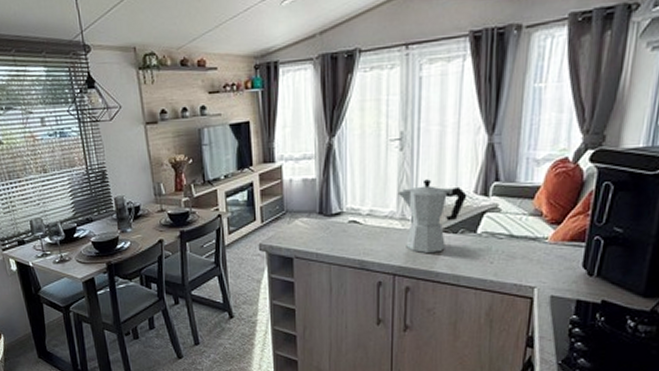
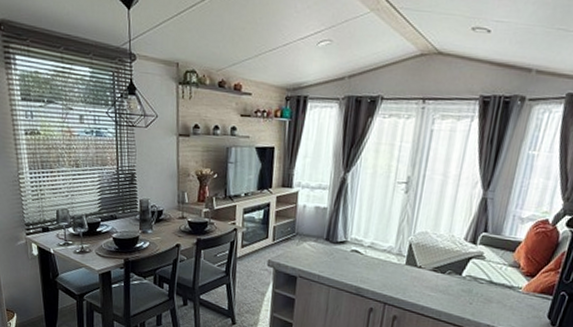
moka pot: present [397,179,467,253] -> none [397,222,458,289]

